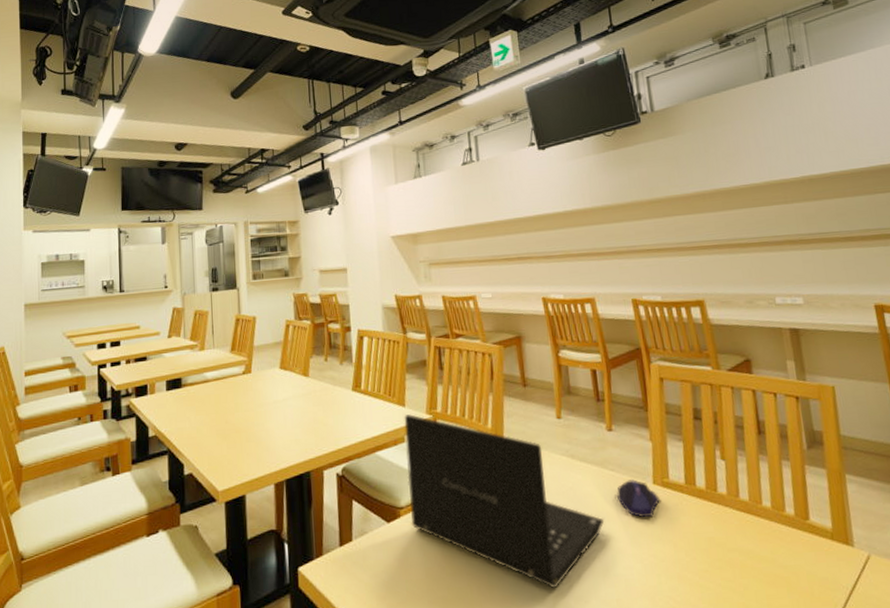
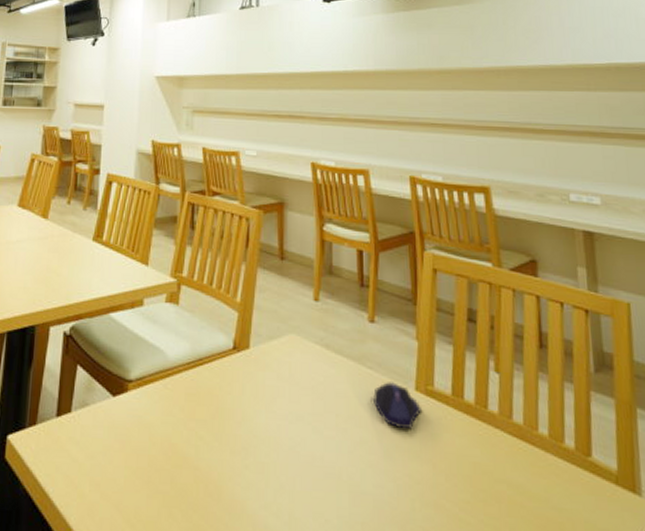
laptop: present [404,414,605,588] -> none [139,275,356,498]

